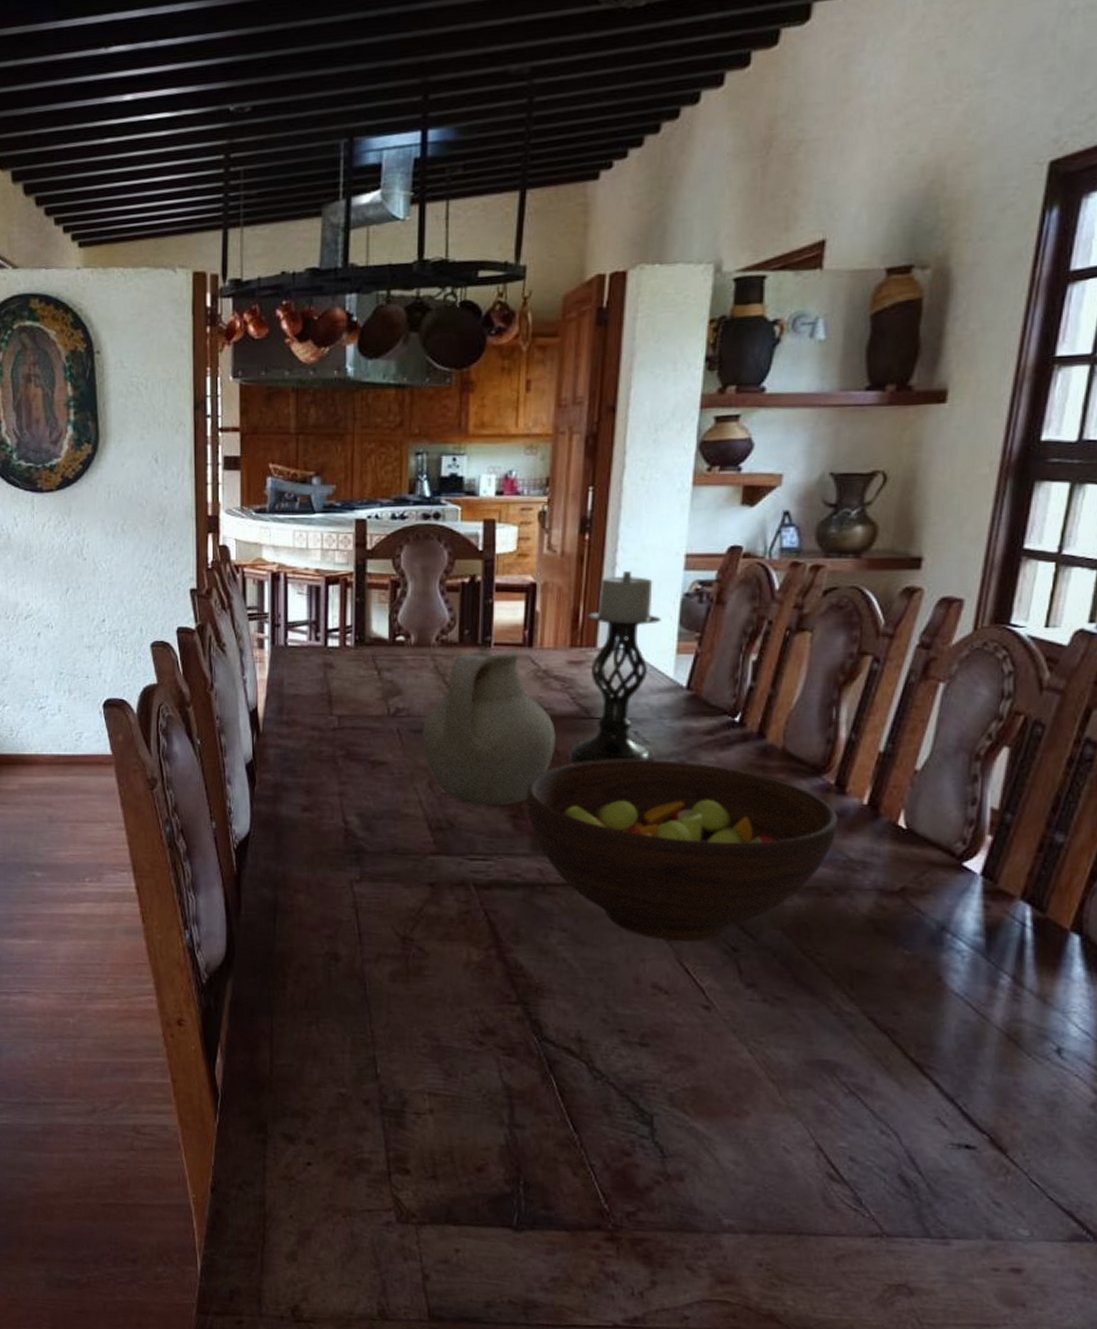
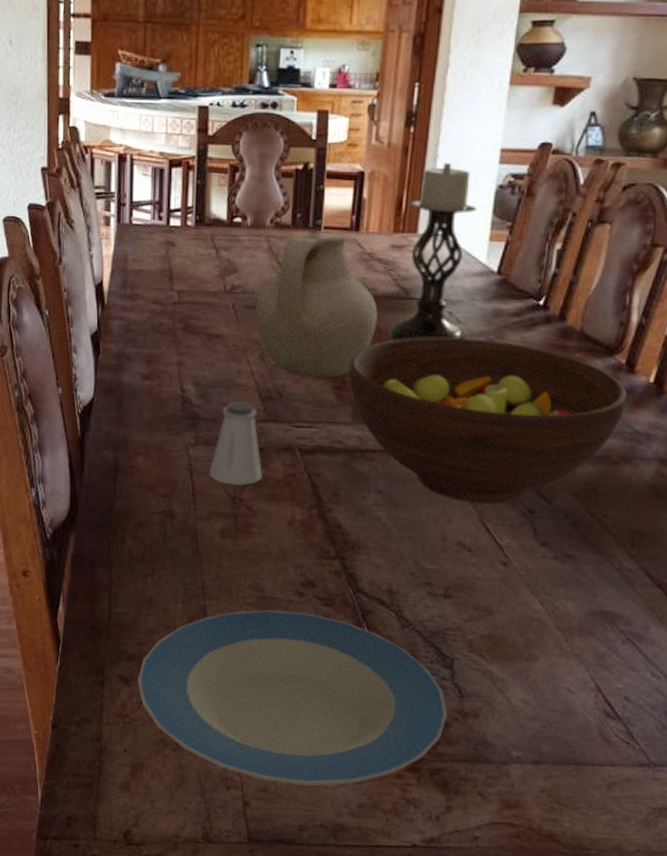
plate: none [303,1060,648,1257] -> present [137,610,447,786]
saltshaker: none [376,832,434,925] -> present [209,401,262,486]

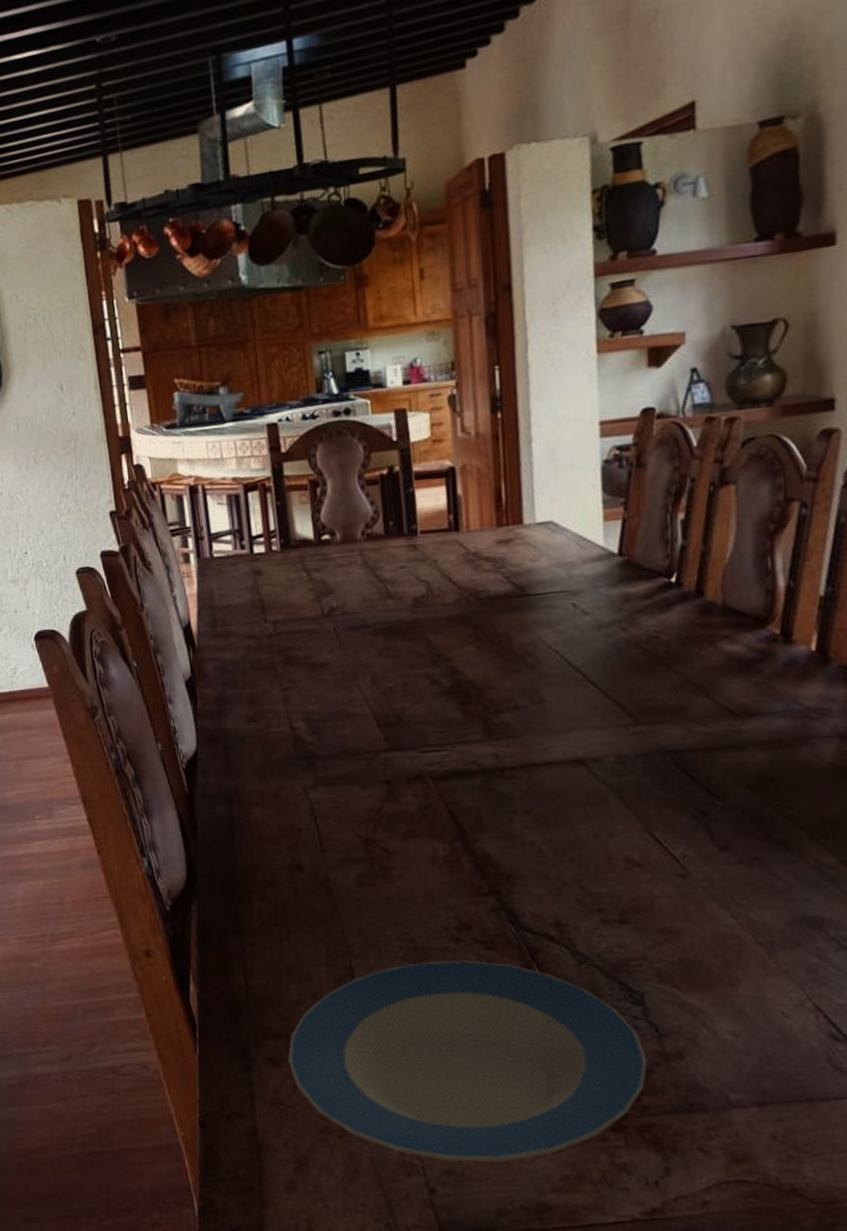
saltshaker: present [209,401,262,486] -> none [334,732,394,827]
ceramic pitcher: present [255,233,378,378] -> none [358,536,495,696]
fruit bowl: present [349,337,628,504] -> none [471,628,790,812]
candle holder: present [388,163,477,341] -> none [509,444,597,644]

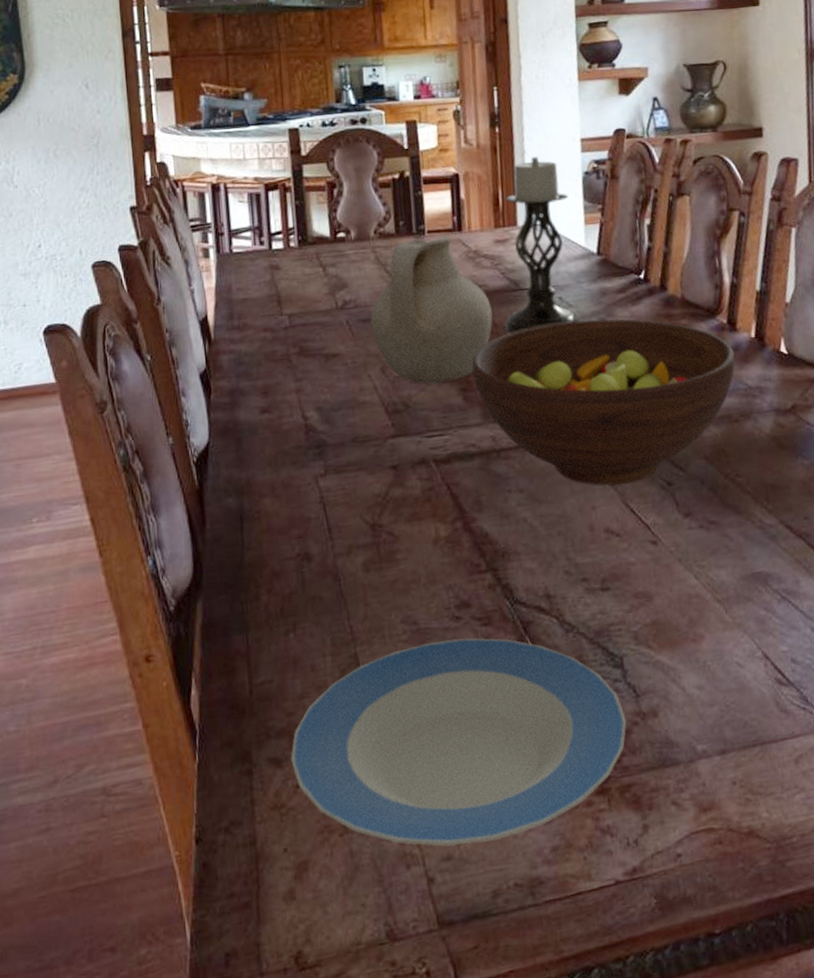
ceramic pitcher: none [358,536,495,696] -> present [370,235,493,384]
fruit bowl: none [471,628,790,812] -> present [472,319,735,486]
candle holder: none [509,444,597,644] -> present [505,157,580,334]

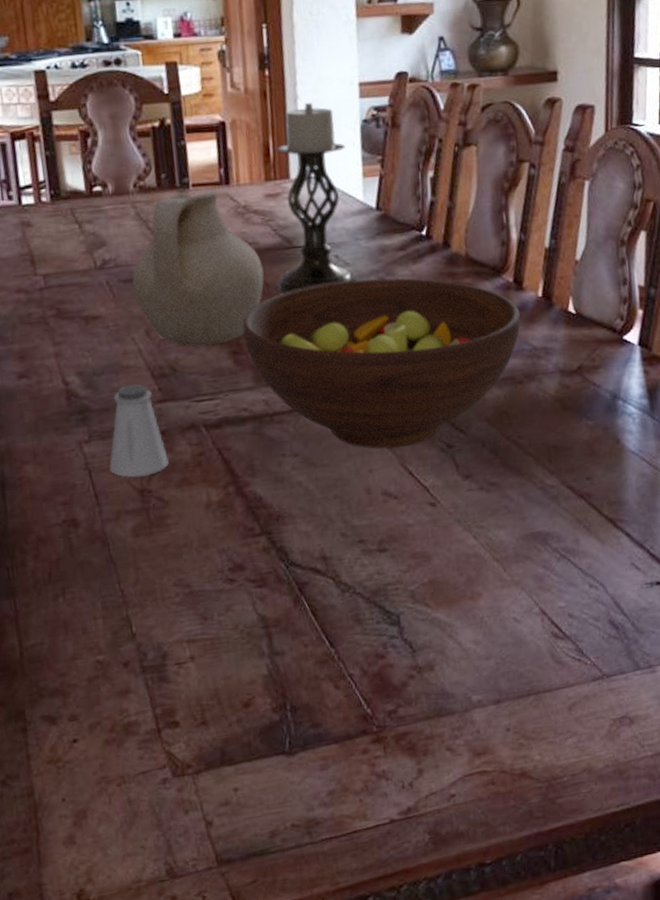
plate: present [290,637,627,847] -> none [65,599,403,793]
saltshaker: none [343,419,400,512] -> present [109,384,169,478]

